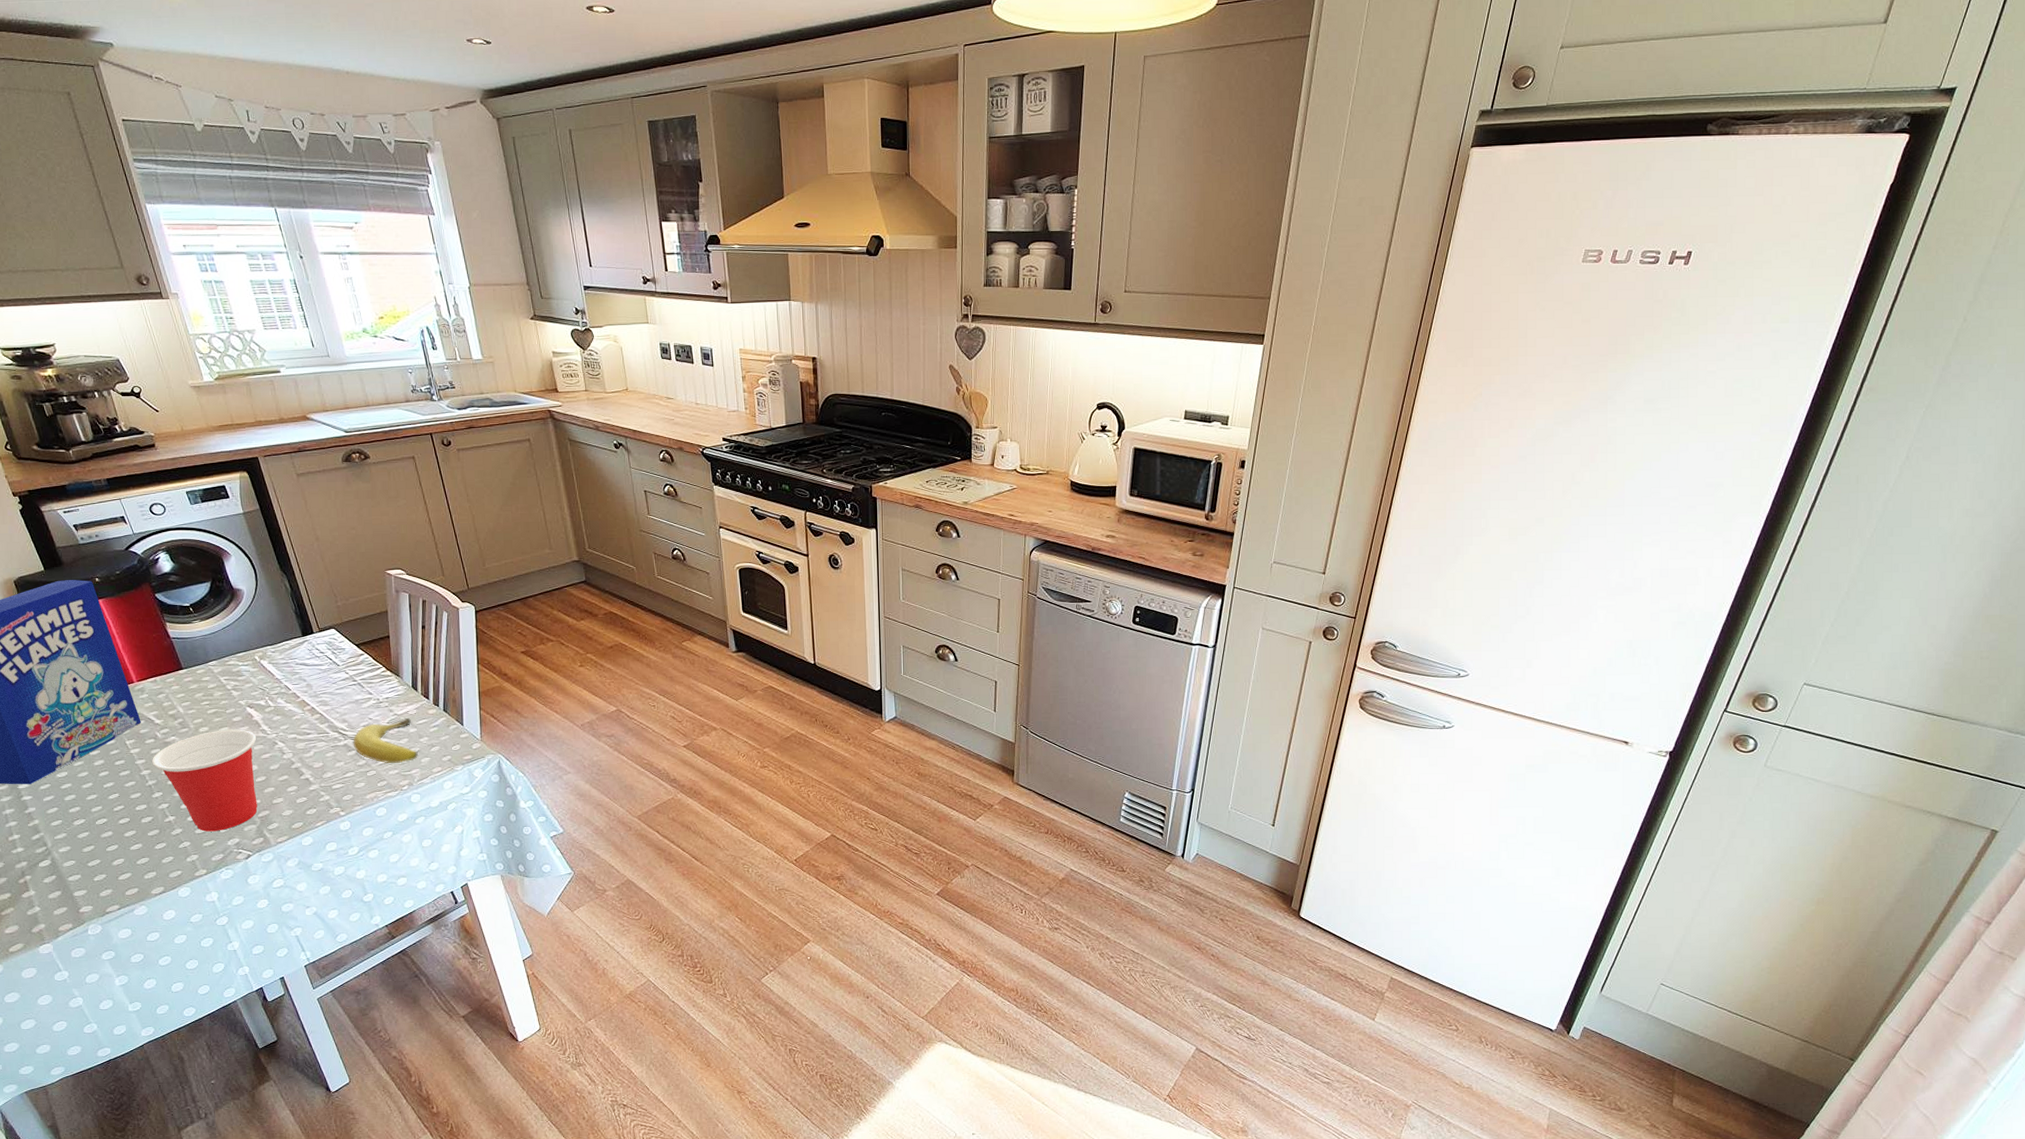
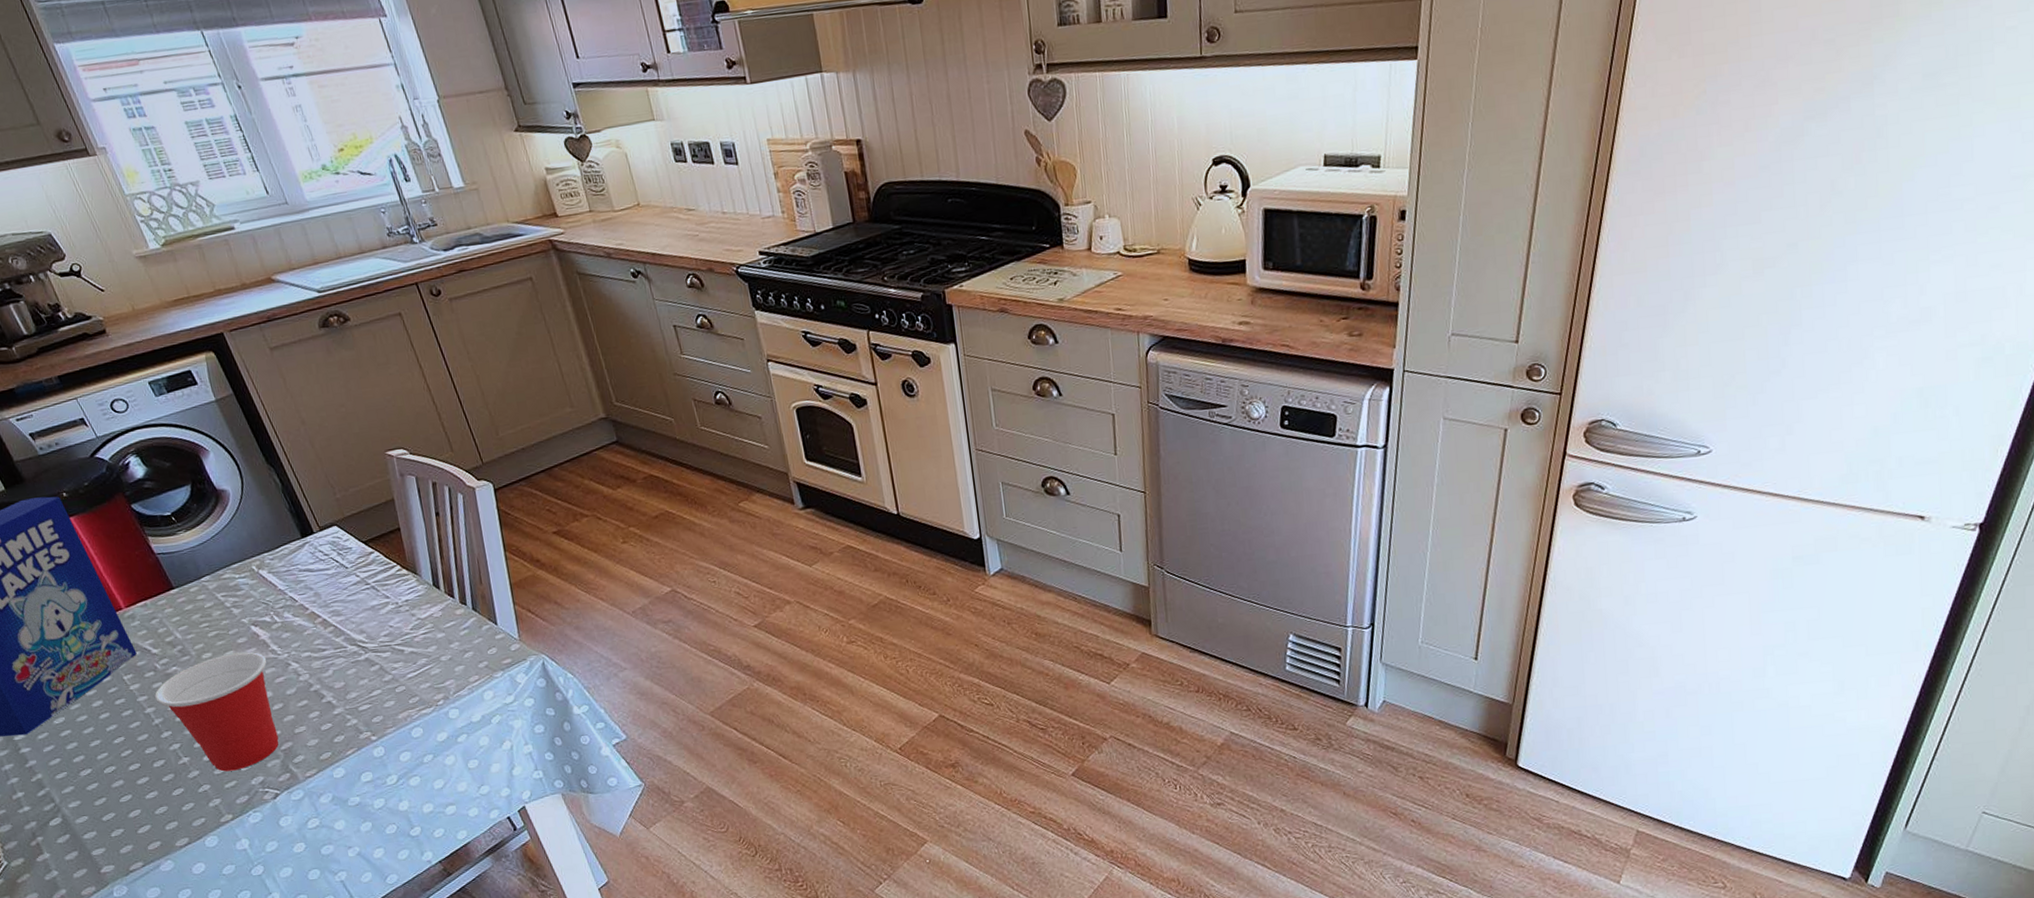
fruit: present [353,718,419,764] -> none [375,622,452,677]

